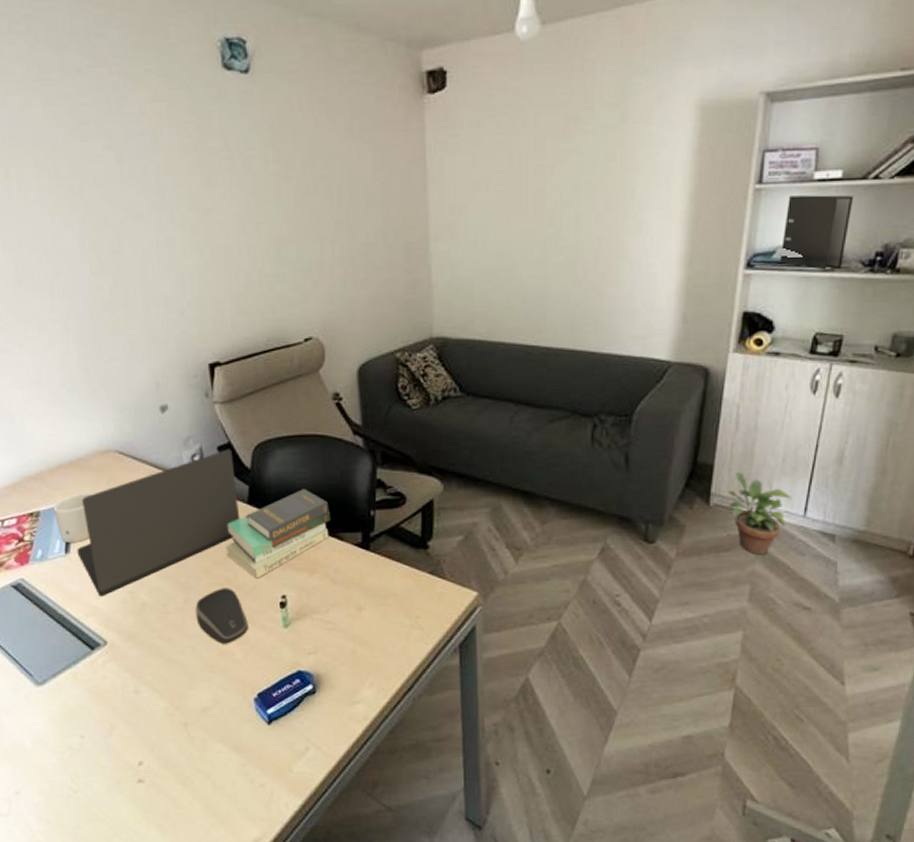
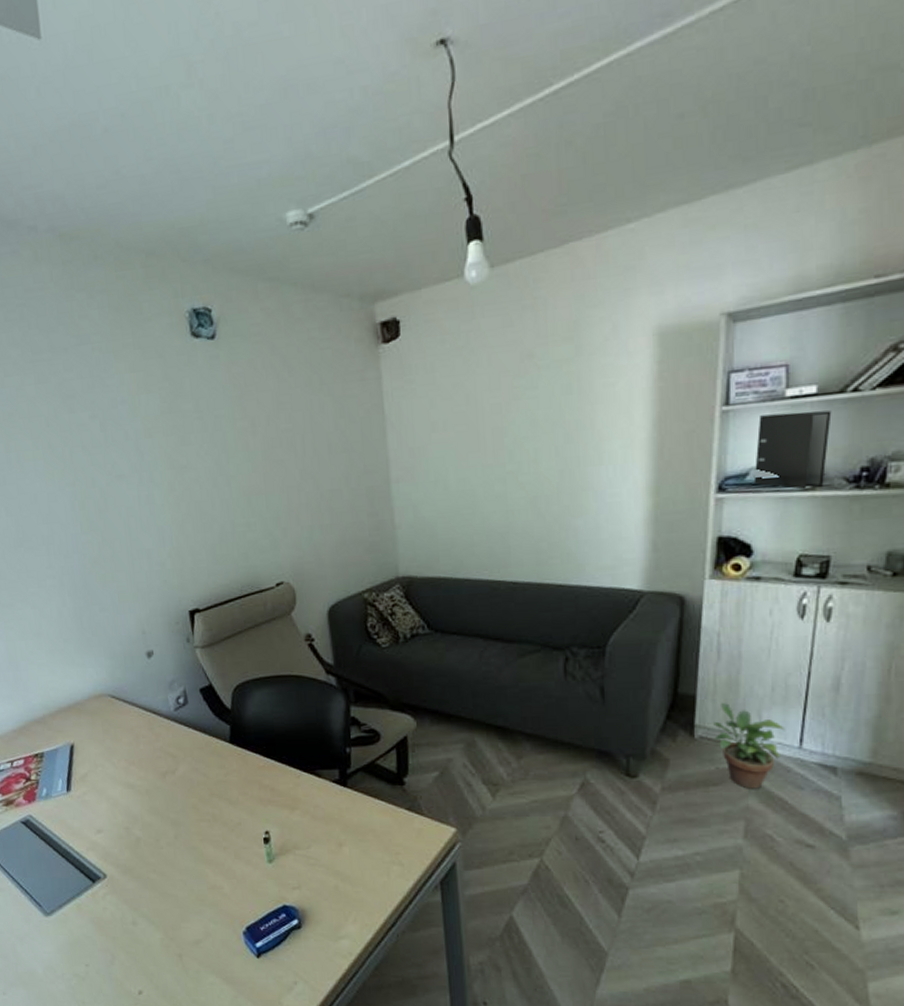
mug: present [53,493,93,543] -> none [55,735,89,782]
laptop: present [77,449,241,596] -> none [77,690,224,832]
computer mouse: present [195,588,248,644] -> none [185,824,235,878]
books: present [225,489,331,578] -> none [211,728,309,815]

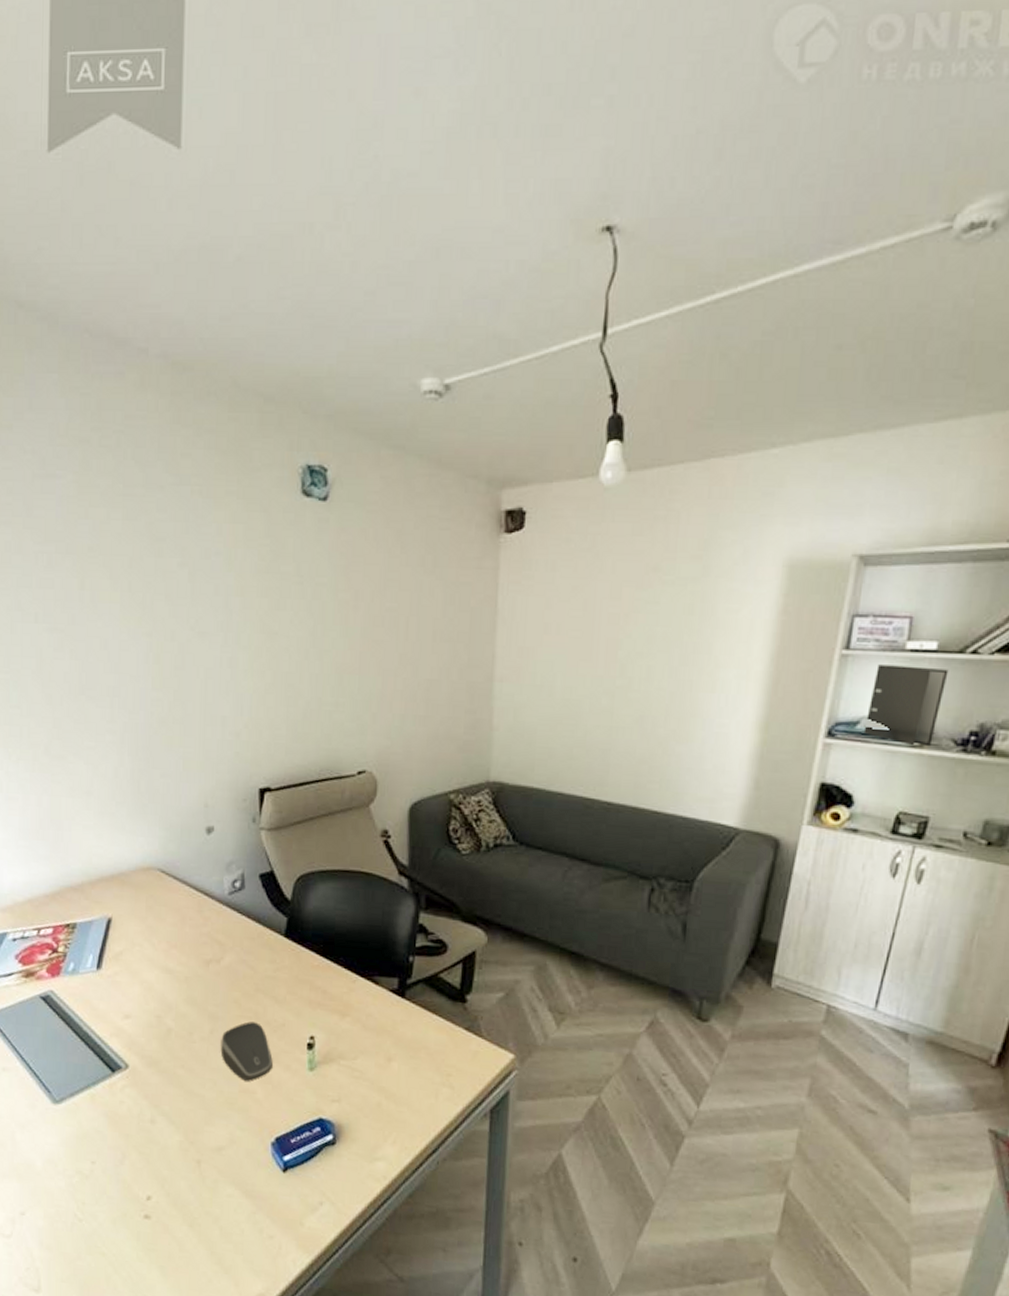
computer mouse: none [185,824,235,878] -> present [220,1021,273,1081]
potted plant: present [713,702,785,789] -> none [791,953,862,1047]

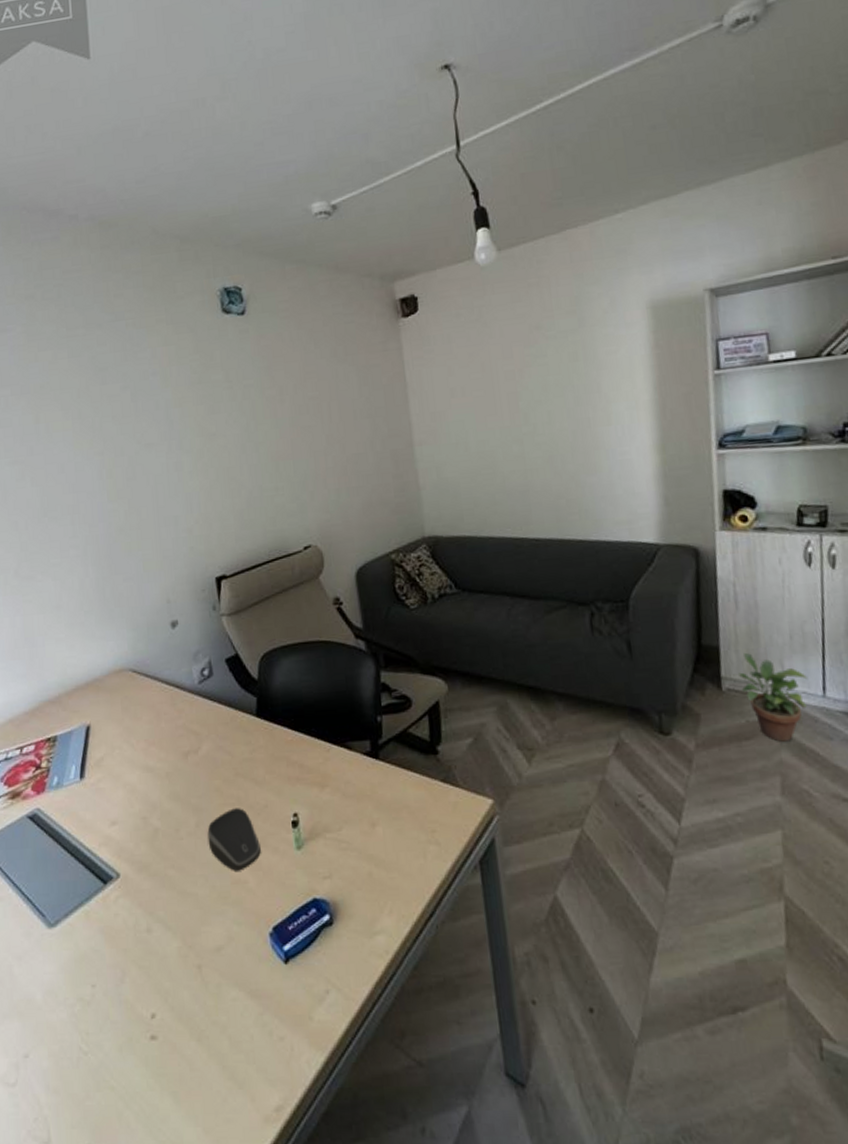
potted plant: none [791,953,862,1047] -> present [739,652,807,742]
binder: present [863,664,949,747] -> none [748,373,813,445]

